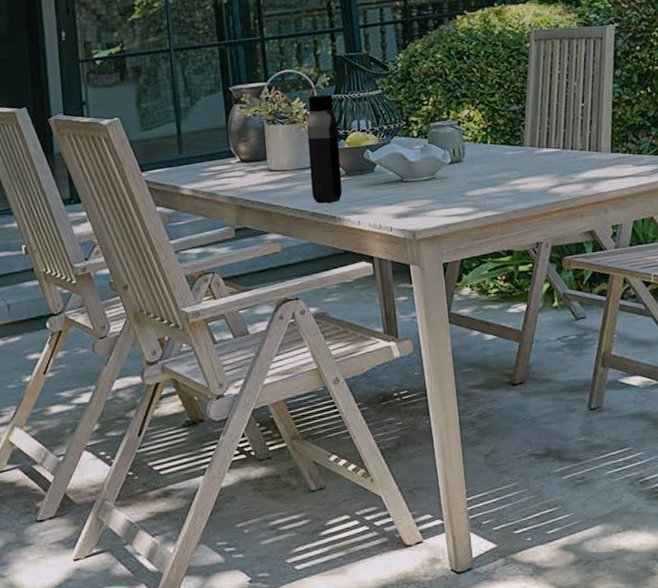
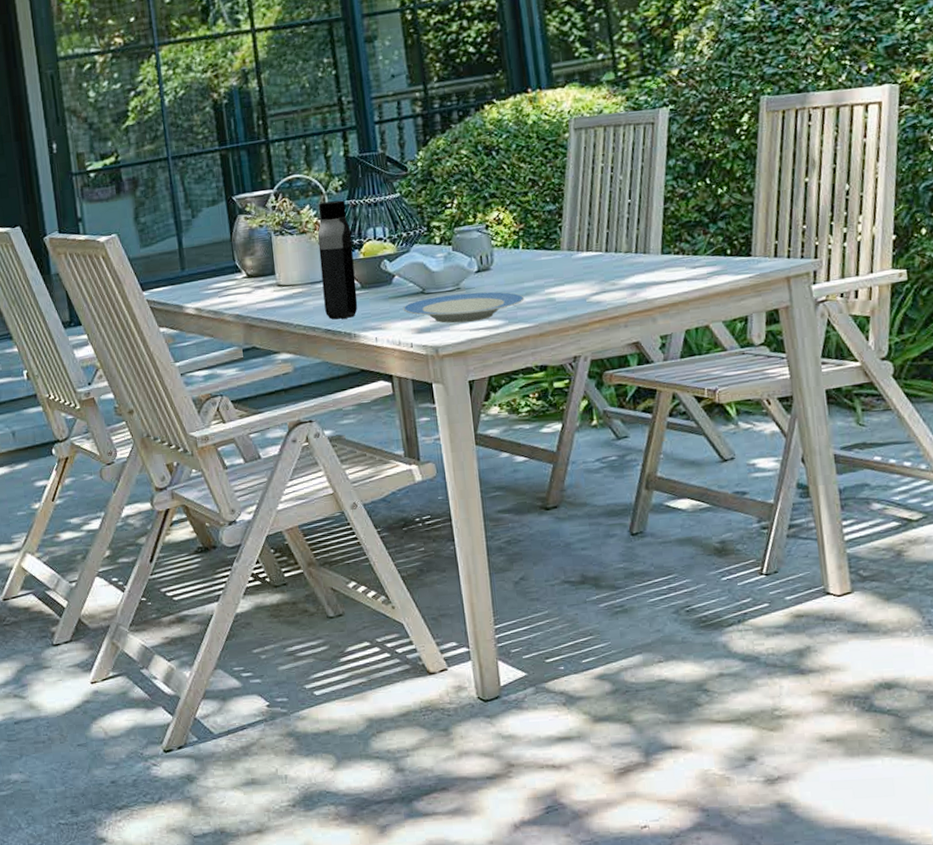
plate: none [383,181,493,210] -> present [403,291,525,324]

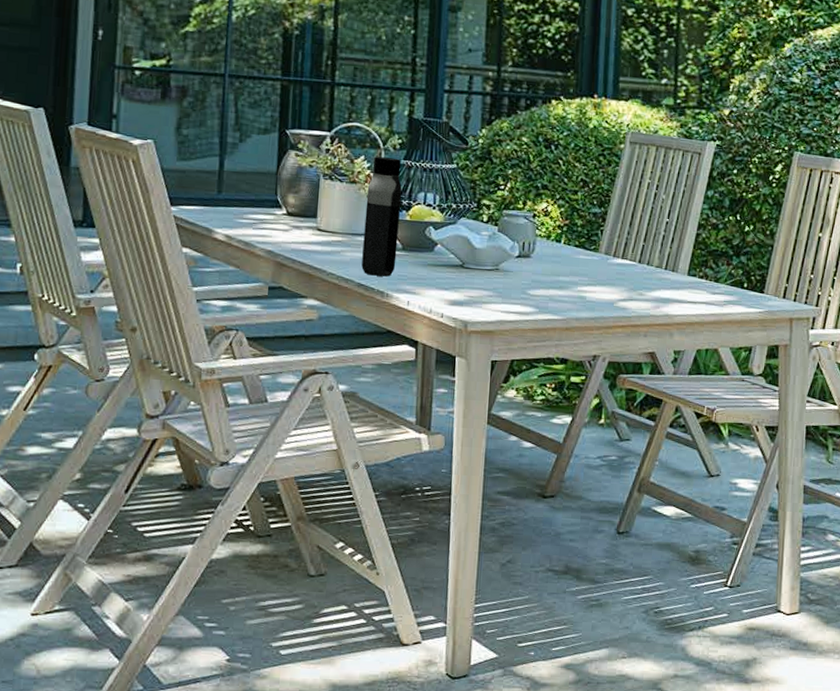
plate: present [403,291,525,324] -> none [440,272,558,304]

